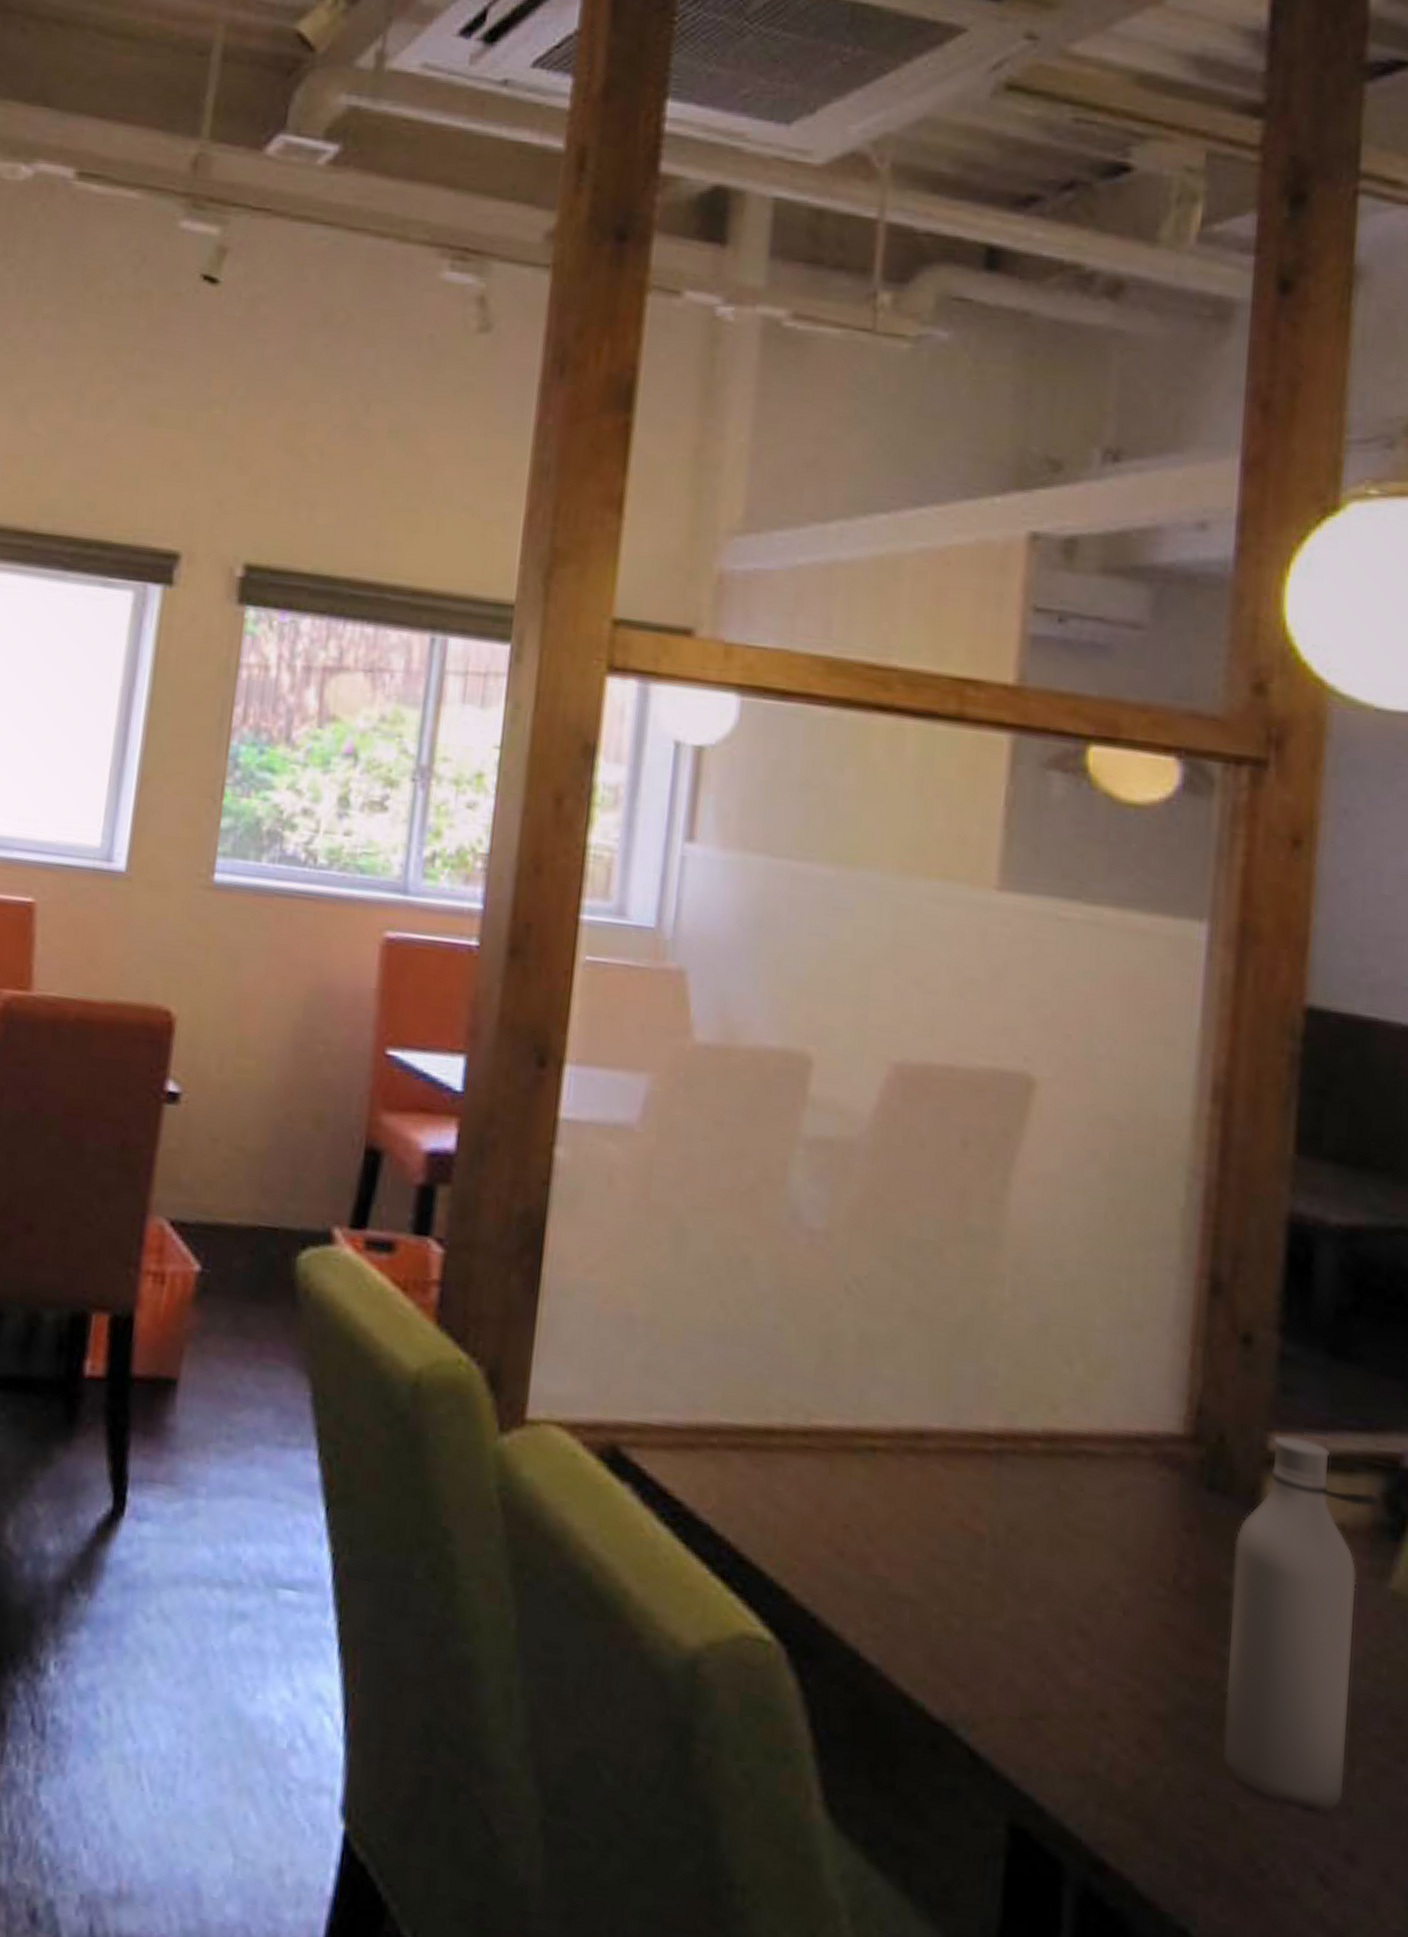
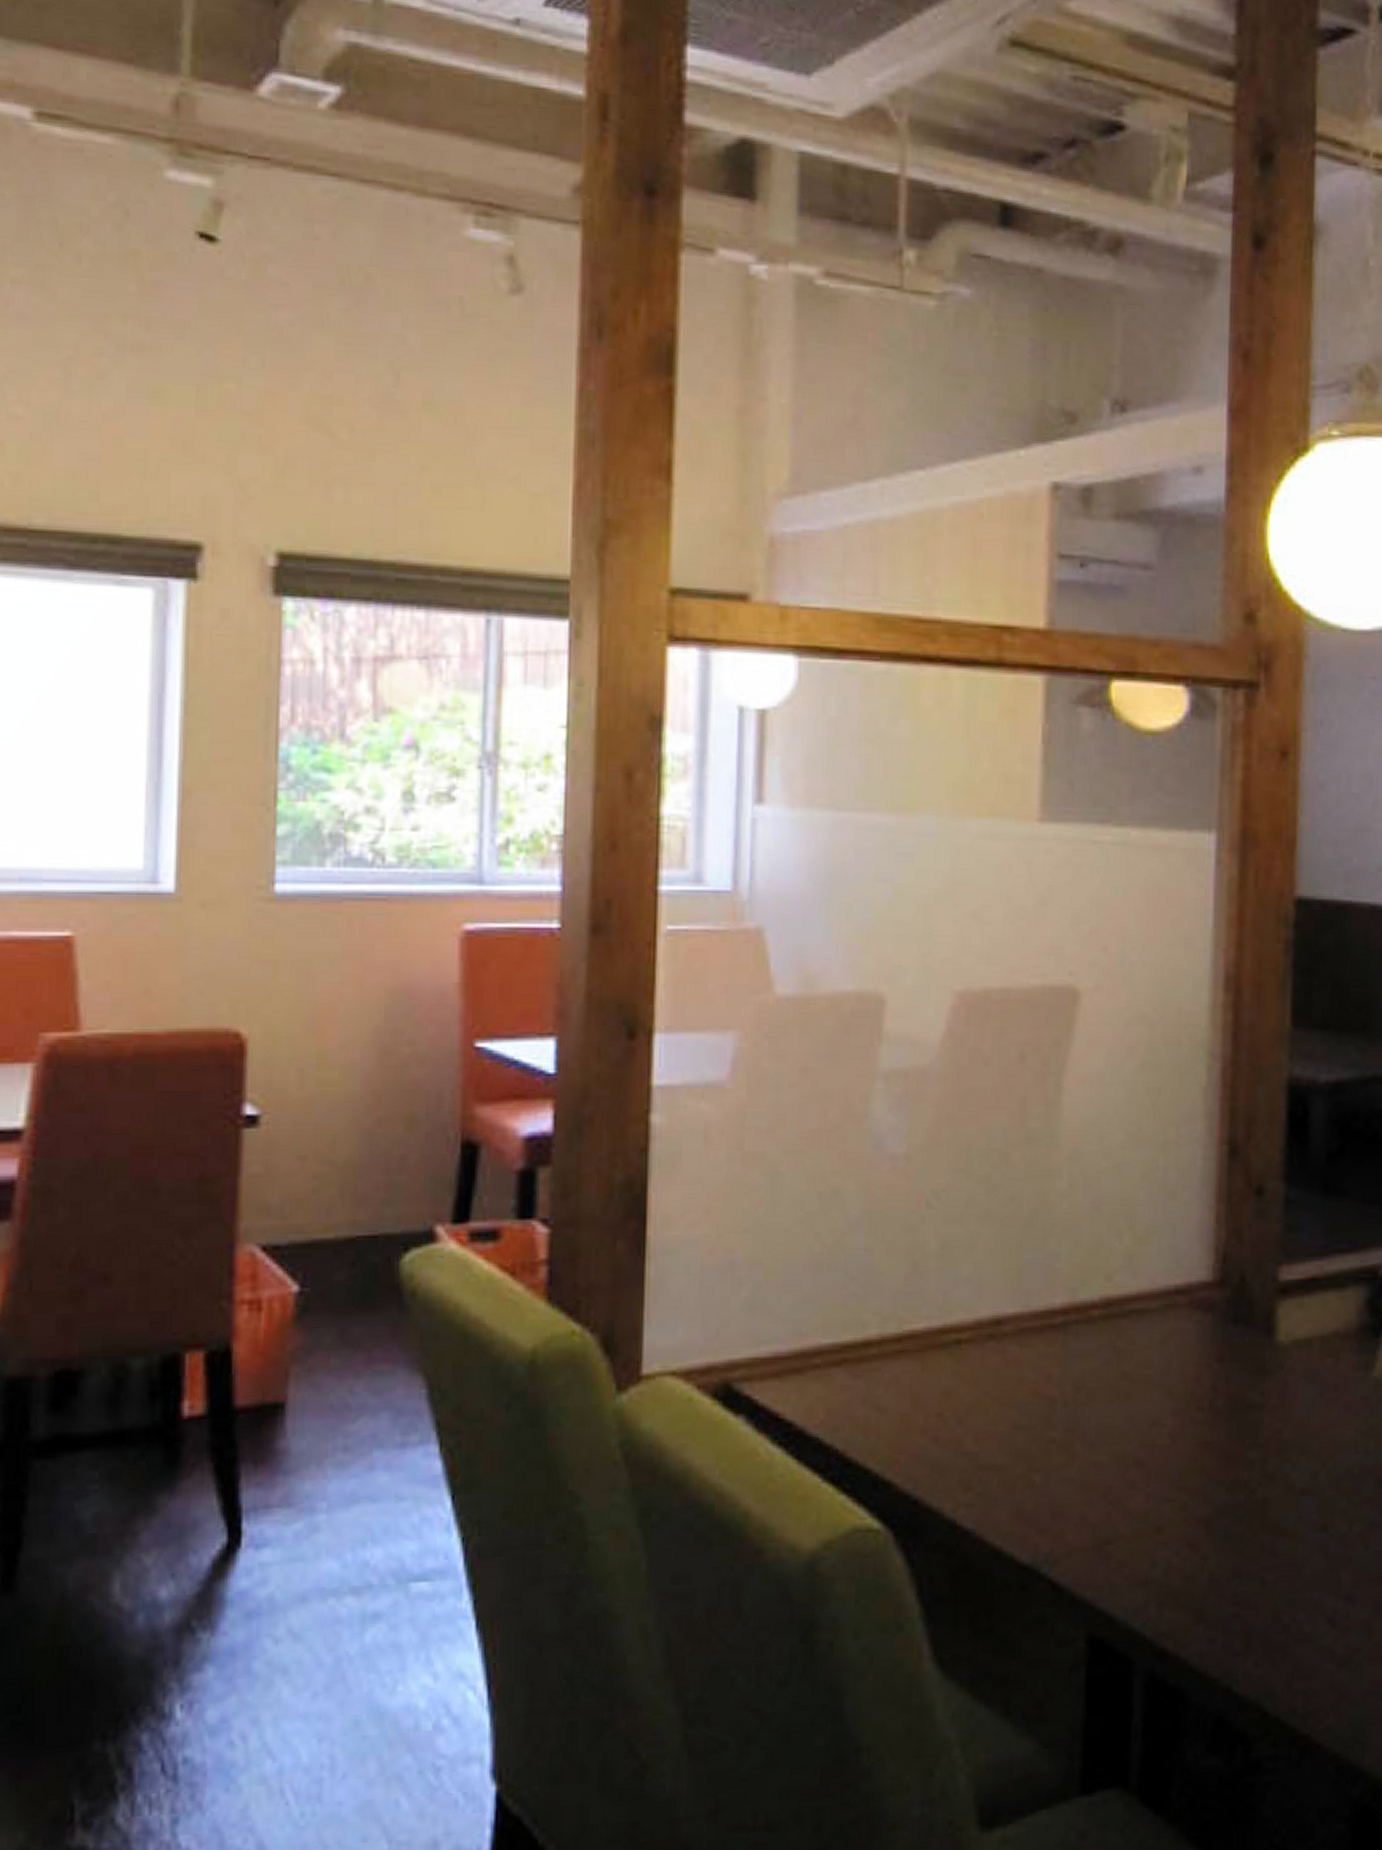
water bottle: present [1223,1435,1380,1814] -> none [1253,1266,1364,1571]

